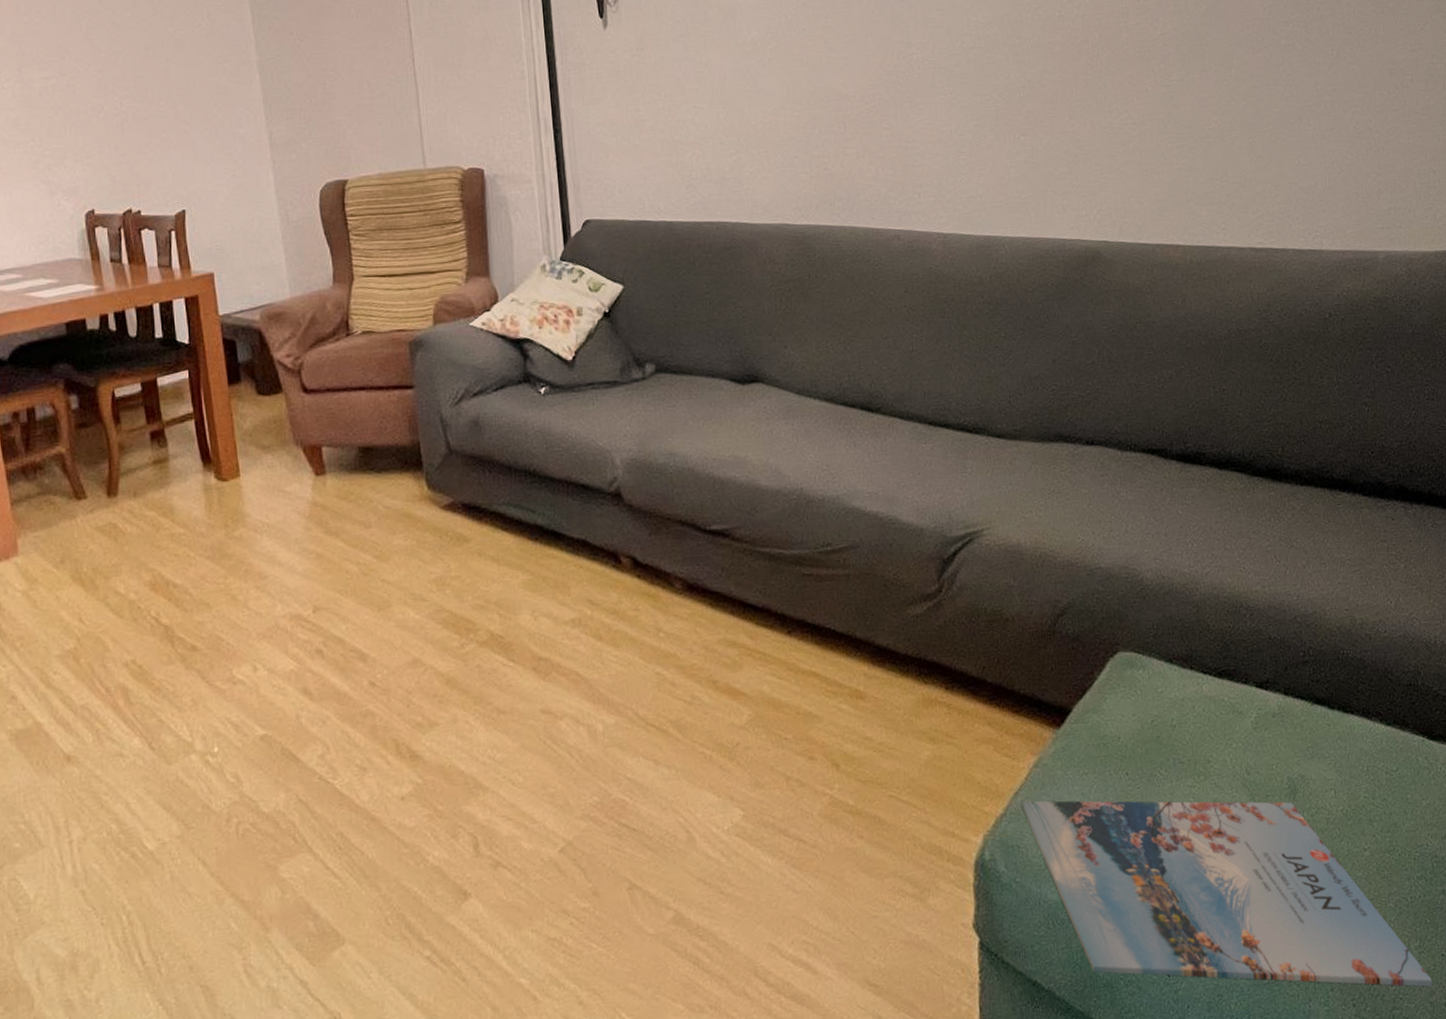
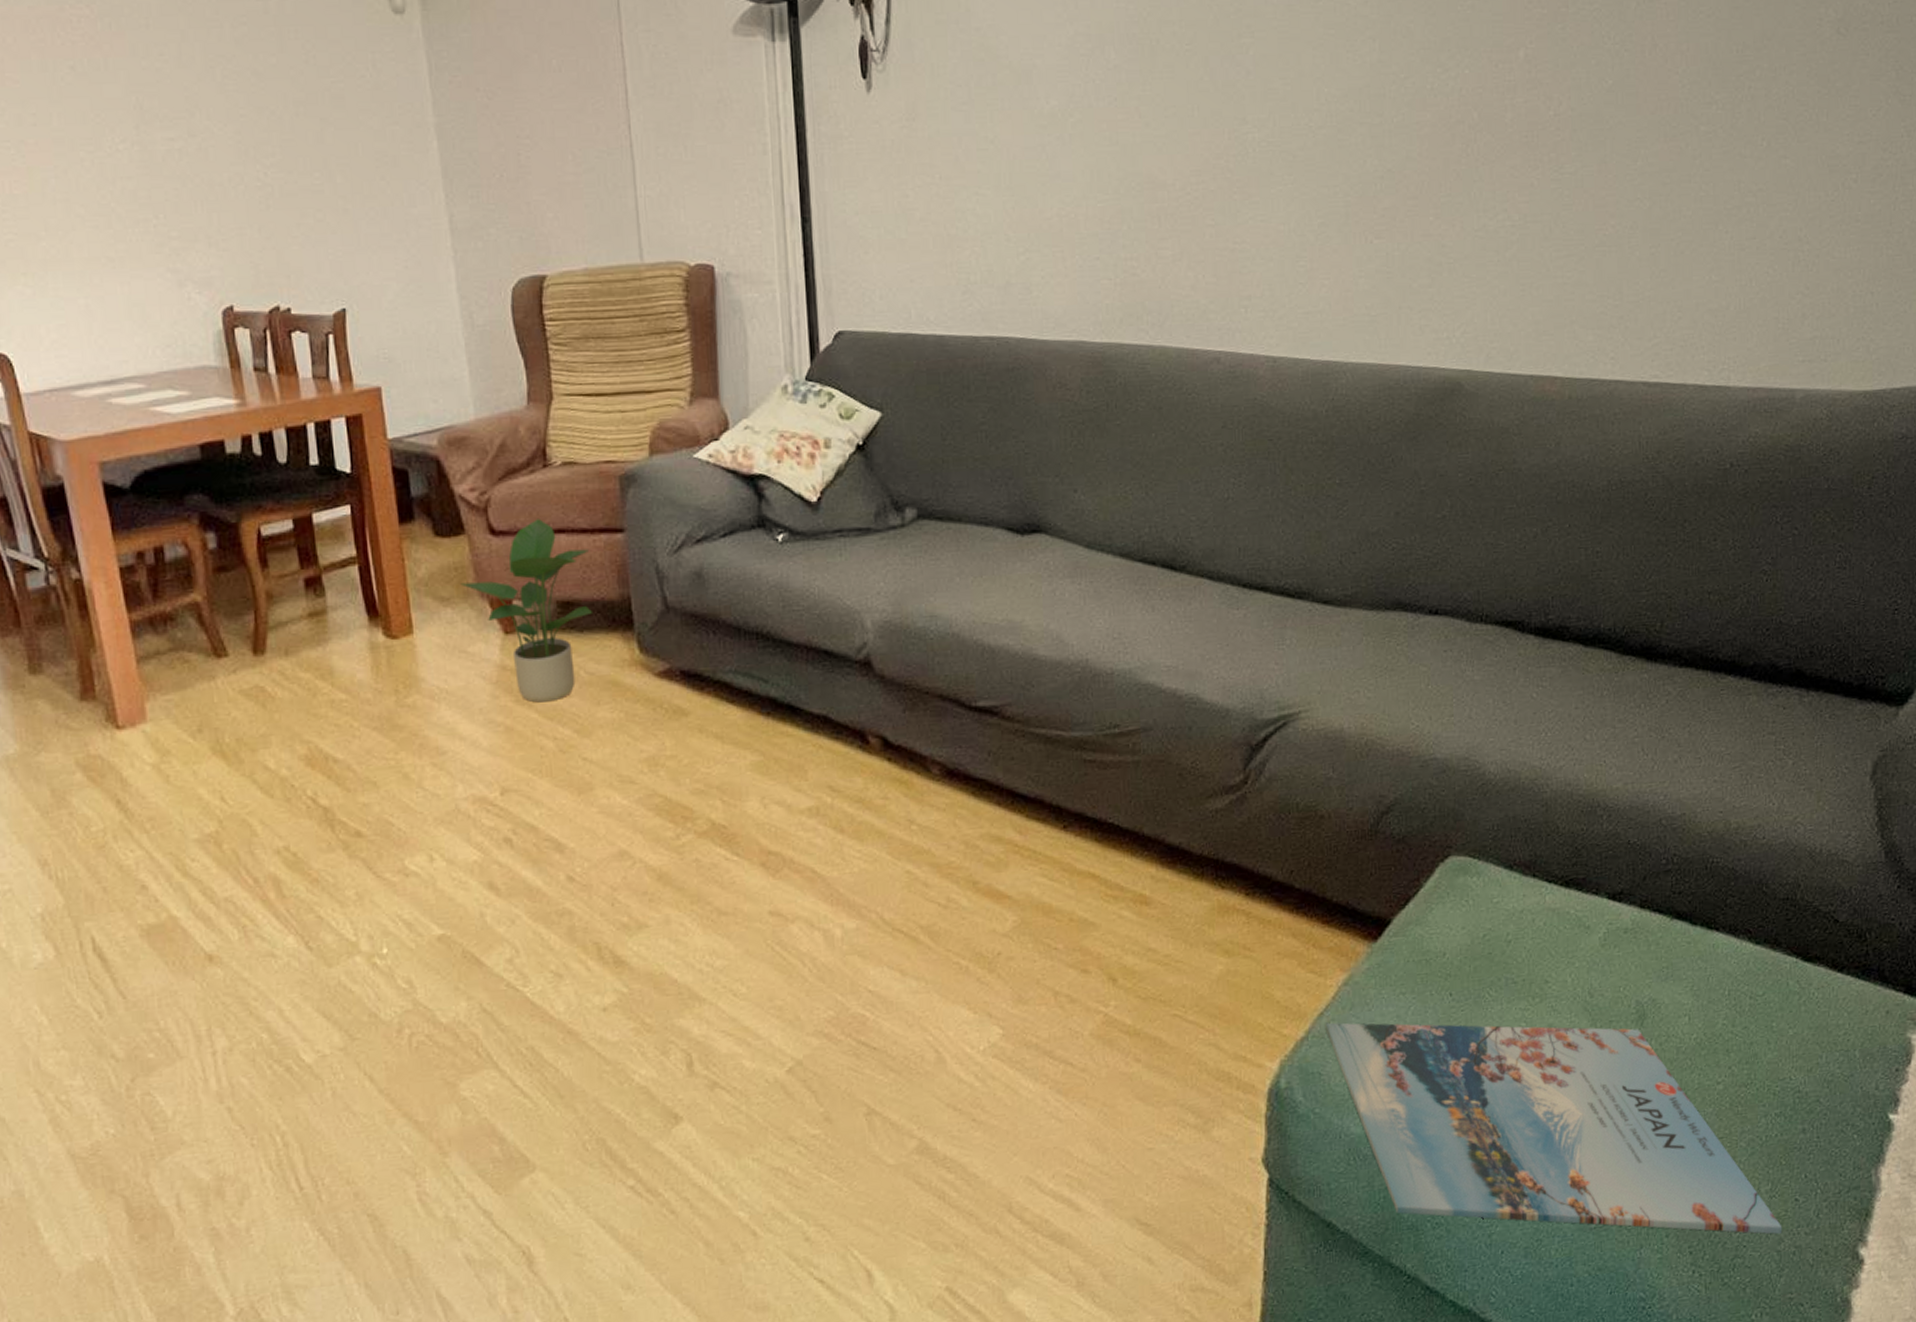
potted plant: none [279,379,389,533] -> present [460,519,593,703]

